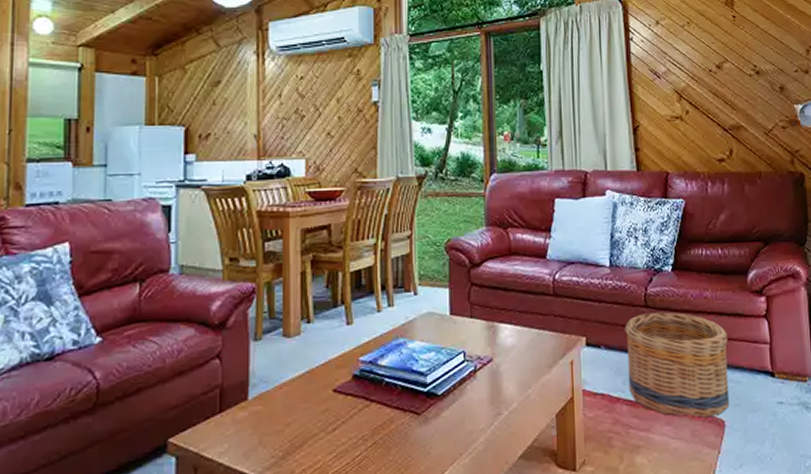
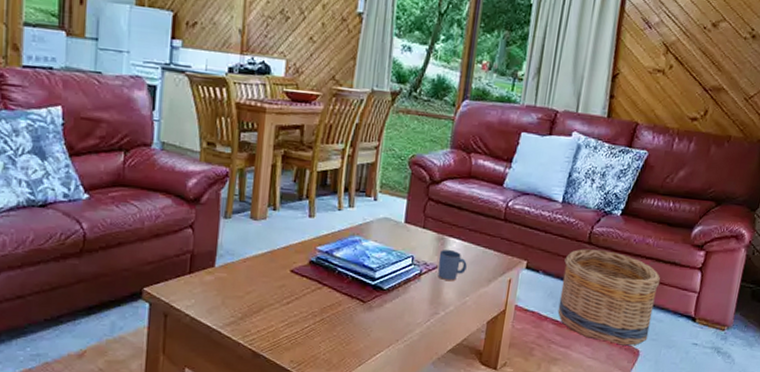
mug: none [492,338,523,375] -> present [437,250,467,282]

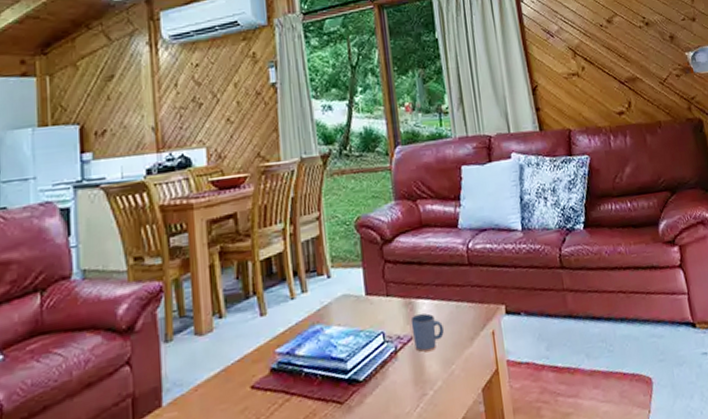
basket: present [557,249,660,346] -> none [542,271,655,379]

